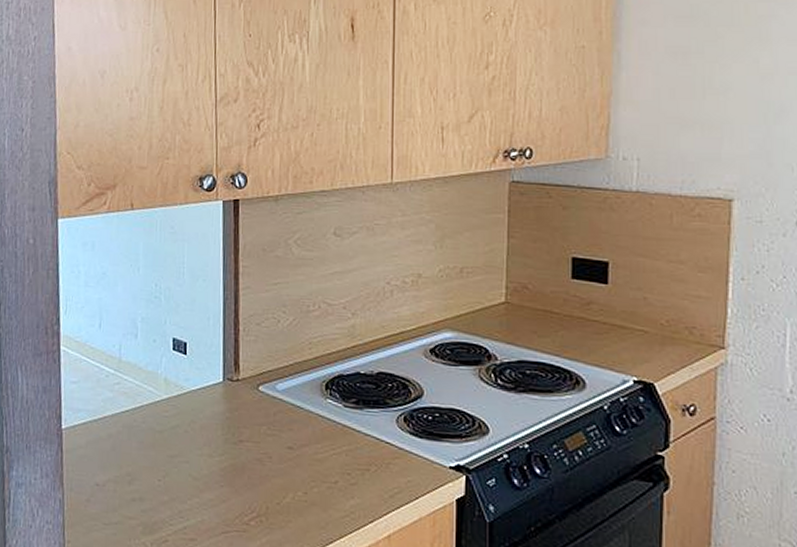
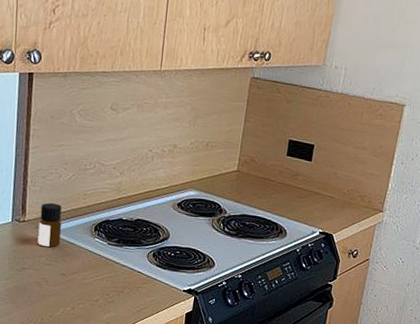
bottle: none [256,355,285,412] -> present [37,202,62,247]

